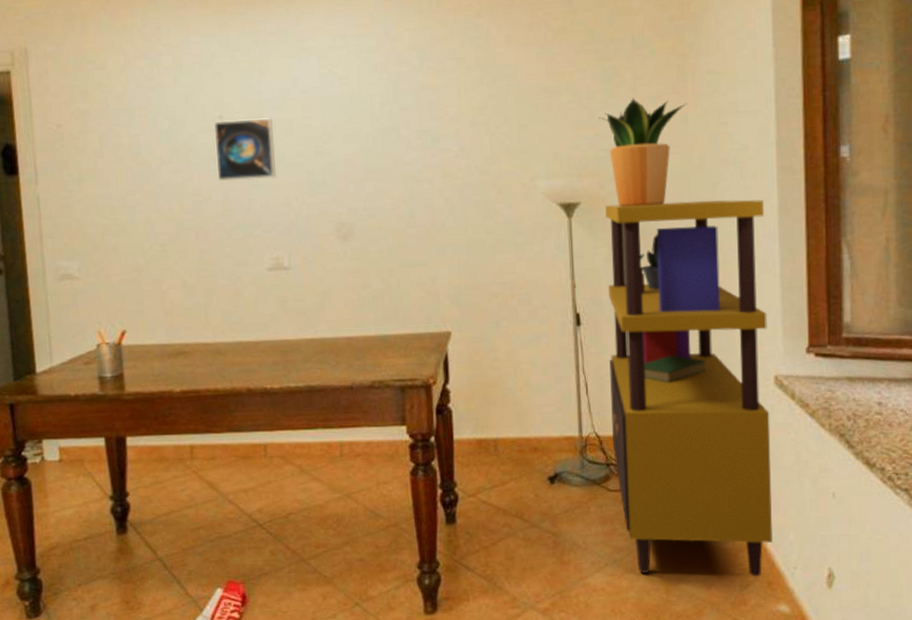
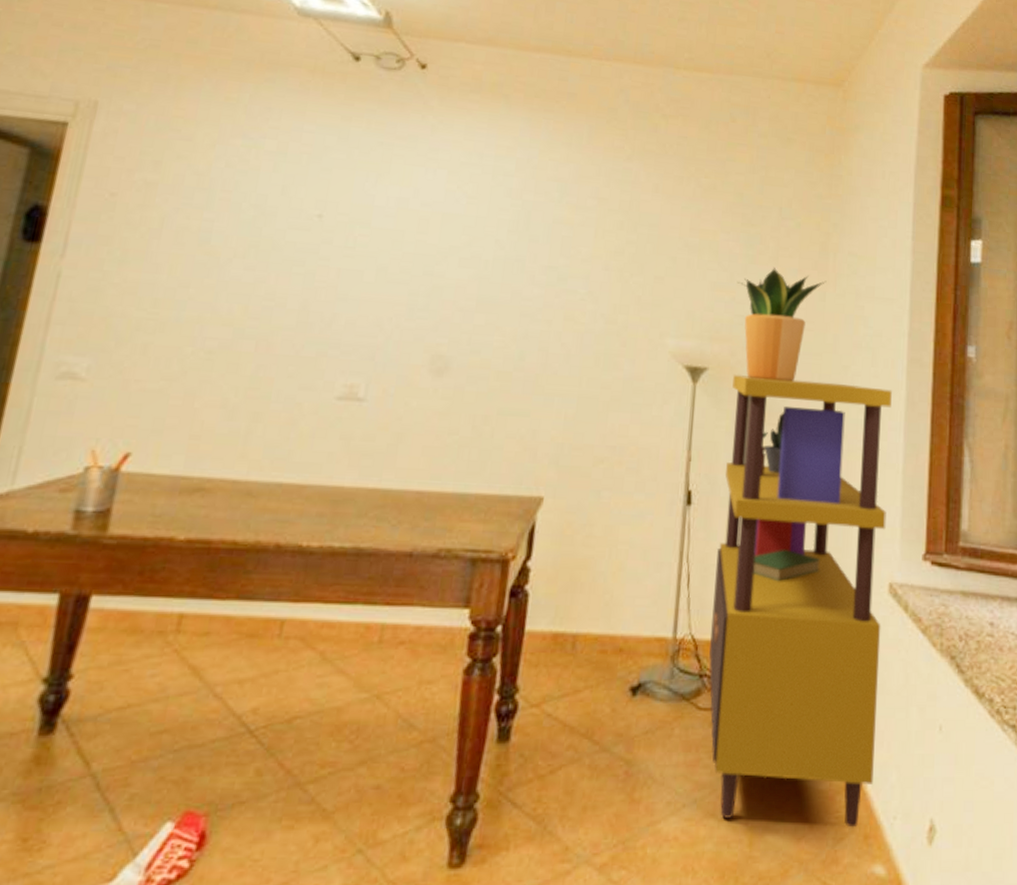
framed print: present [214,118,277,182] -> none [299,220,381,294]

